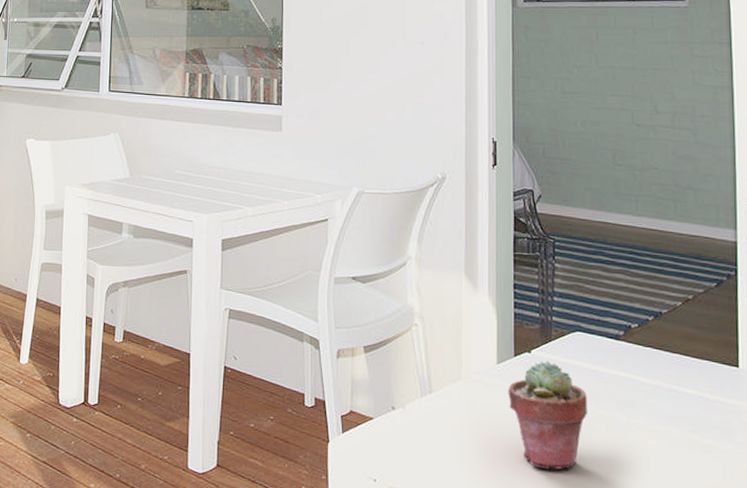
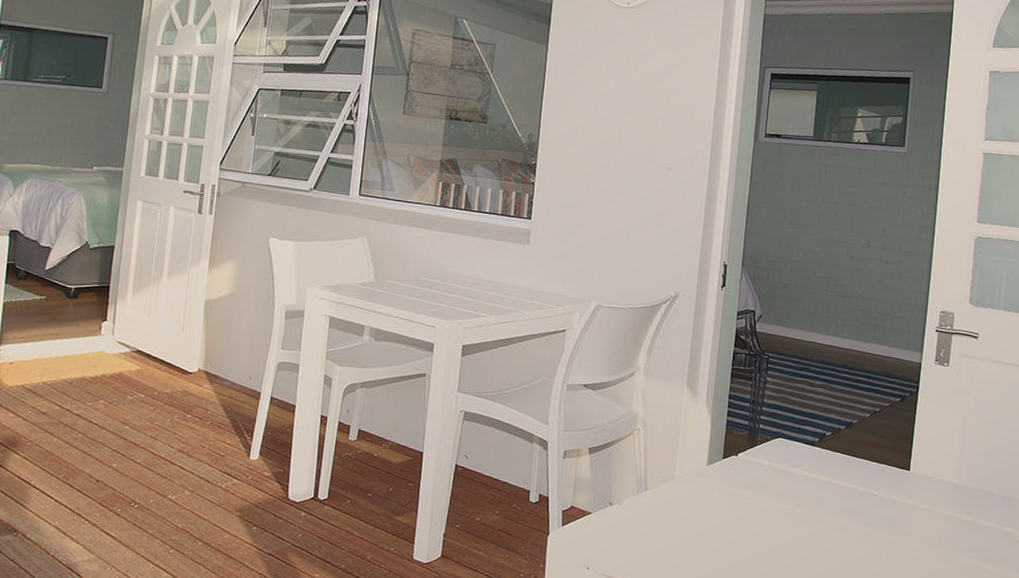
potted succulent: present [508,361,587,470] -> none [714,463,782,558]

